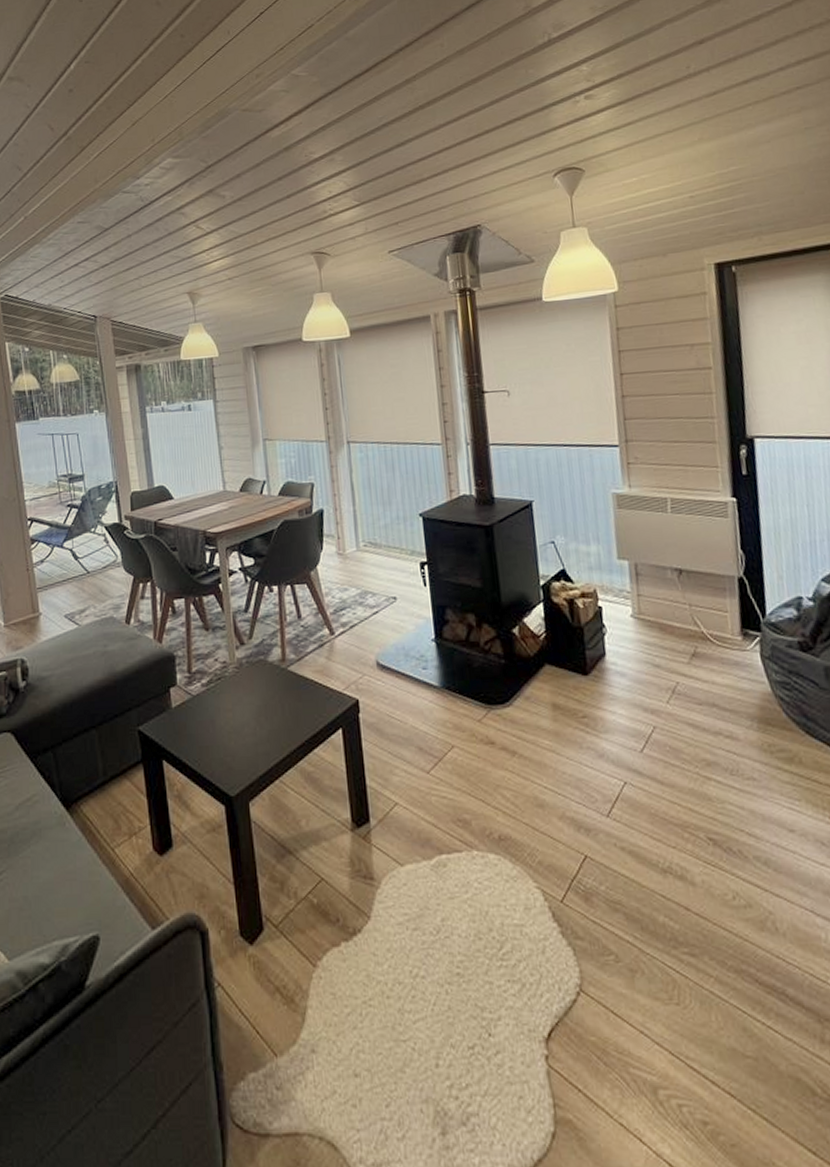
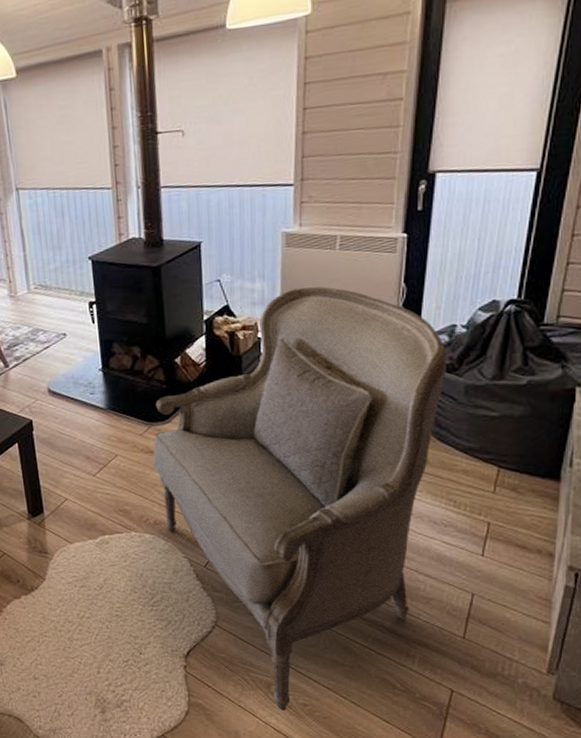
armchair: none [493,551,813,1134] -> present [152,286,447,712]

